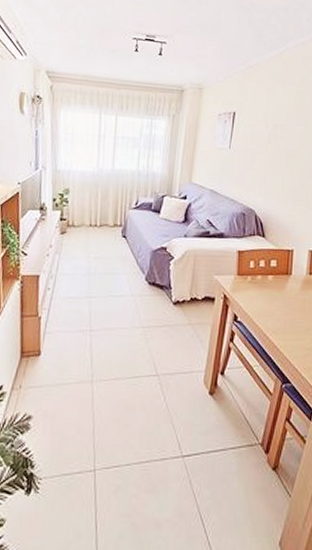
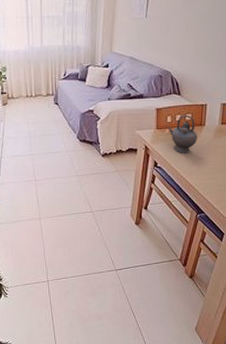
teapot: none [249,260,283,306] -> present [166,114,197,153]

